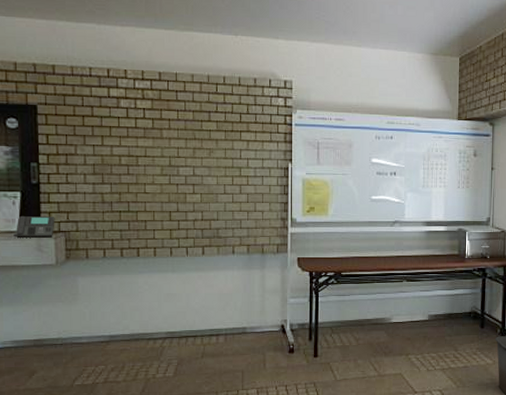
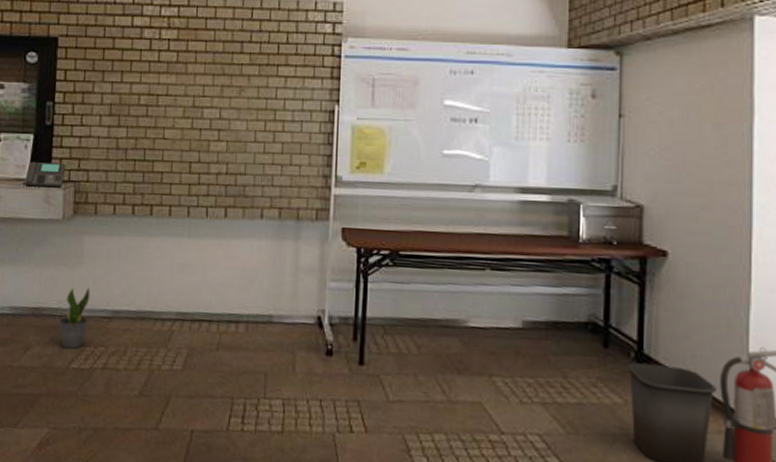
potted plant: none [60,318,88,370] -> present [59,287,91,349]

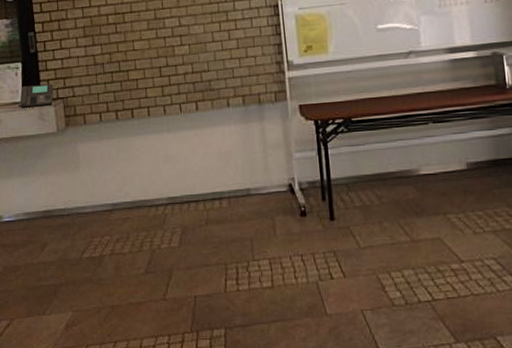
potted plant: present [59,287,91,349] -> none [67,187,93,242]

